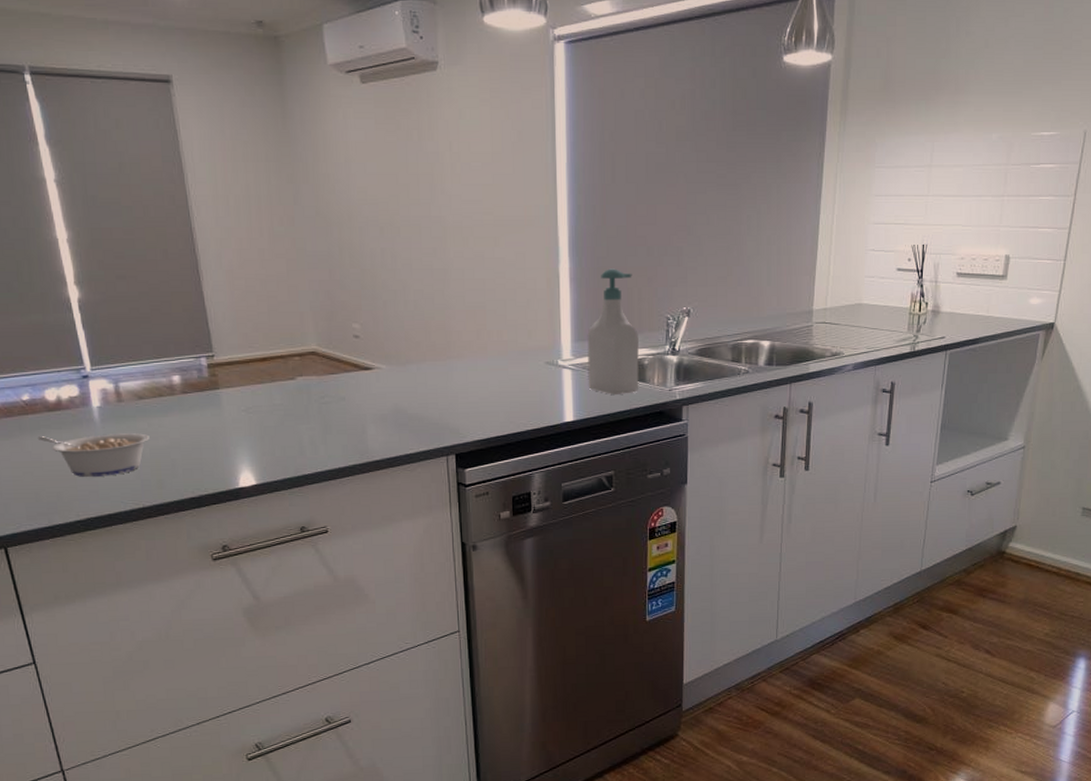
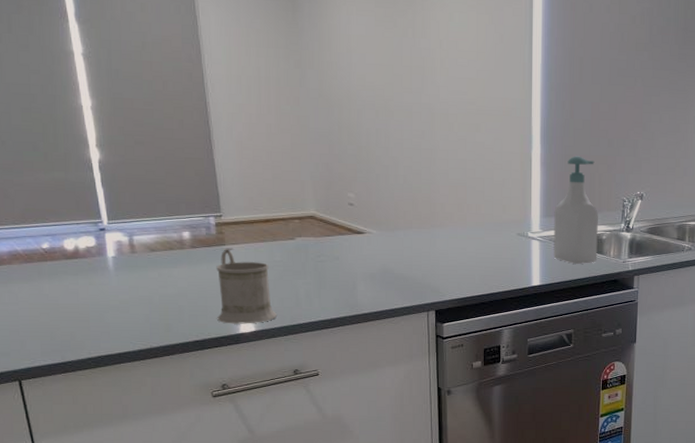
legume: present [37,433,150,477] -> none [55,281,159,319]
mug: none [210,392,279,478] -> present [216,248,277,324]

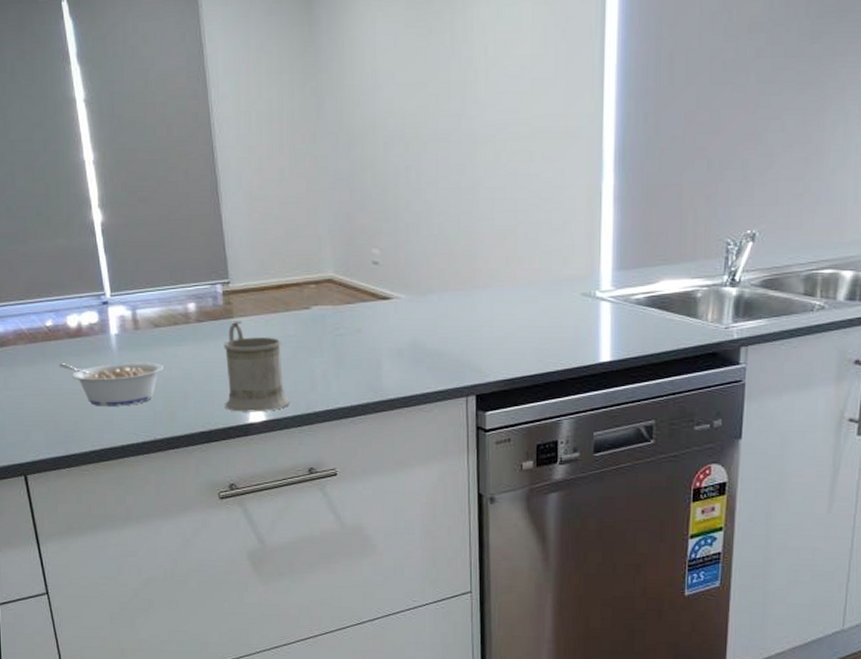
legume: none [55,281,159,319] -> present [58,362,164,406]
soap bottle: present [553,156,598,265] -> none [629,185,691,333]

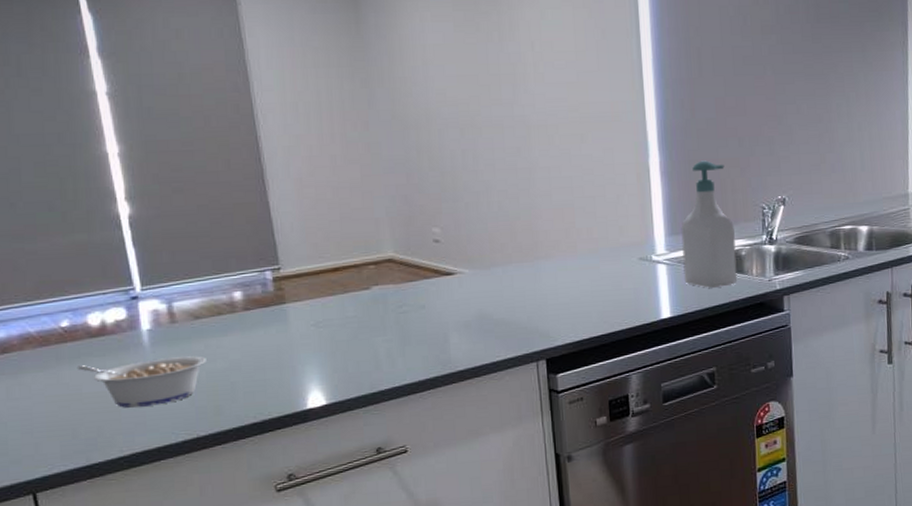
mug: present [223,321,290,412] -> none [275,306,352,399]
soap bottle: none [629,185,691,333] -> present [681,160,738,289]

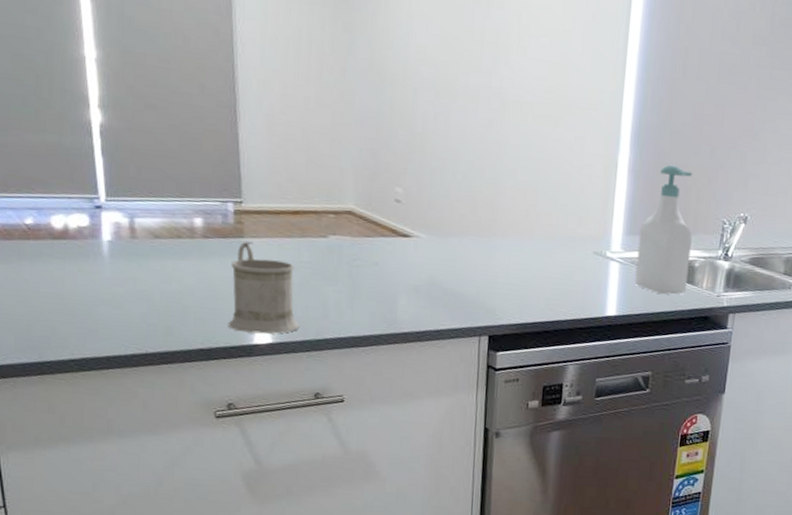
legume: present [77,356,206,408] -> none [37,264,162,316]
mug: none [275,306,352,399] -> present [228,240,299,334]

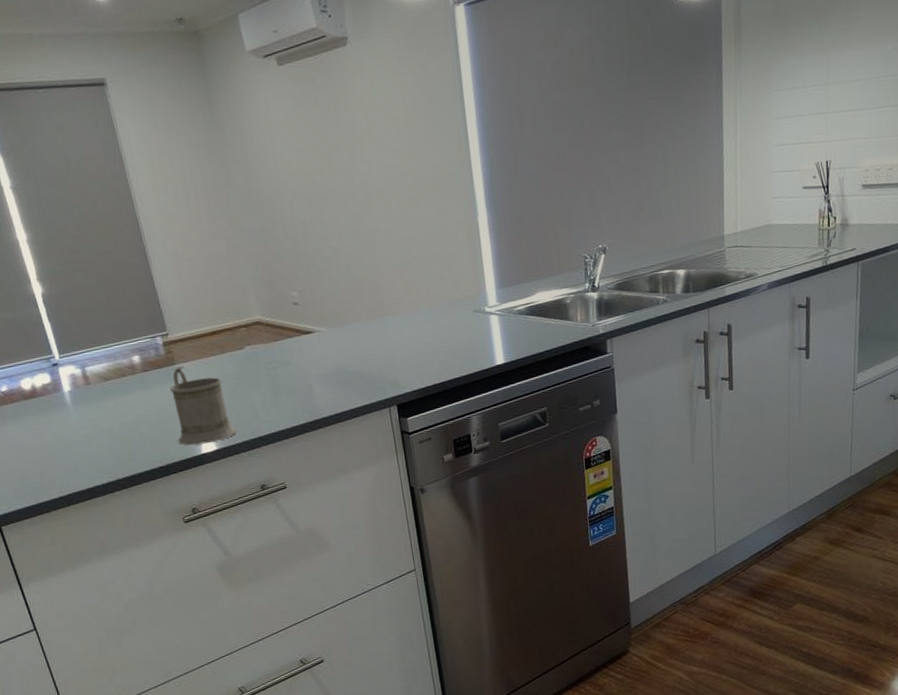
soap bottle: present [634,164,693,295] -> none [510,215,564,336]

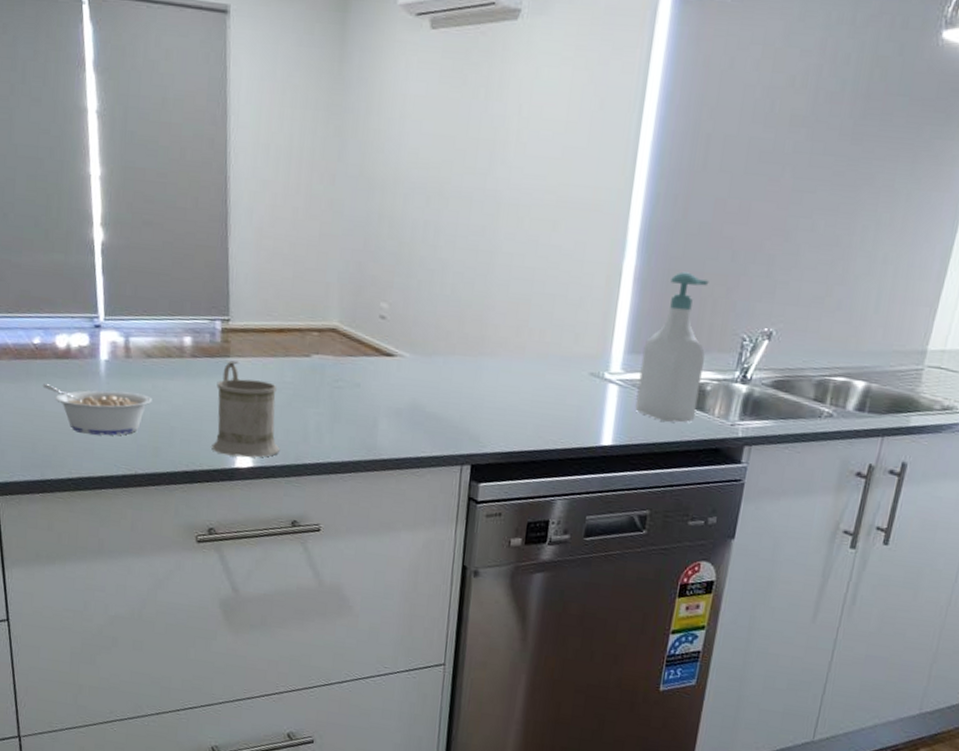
legume: none [18,412,118,457] -> present [42,384,152,436]
soap bottle: none [510,215,564,336] -> present [635,271,709,423]

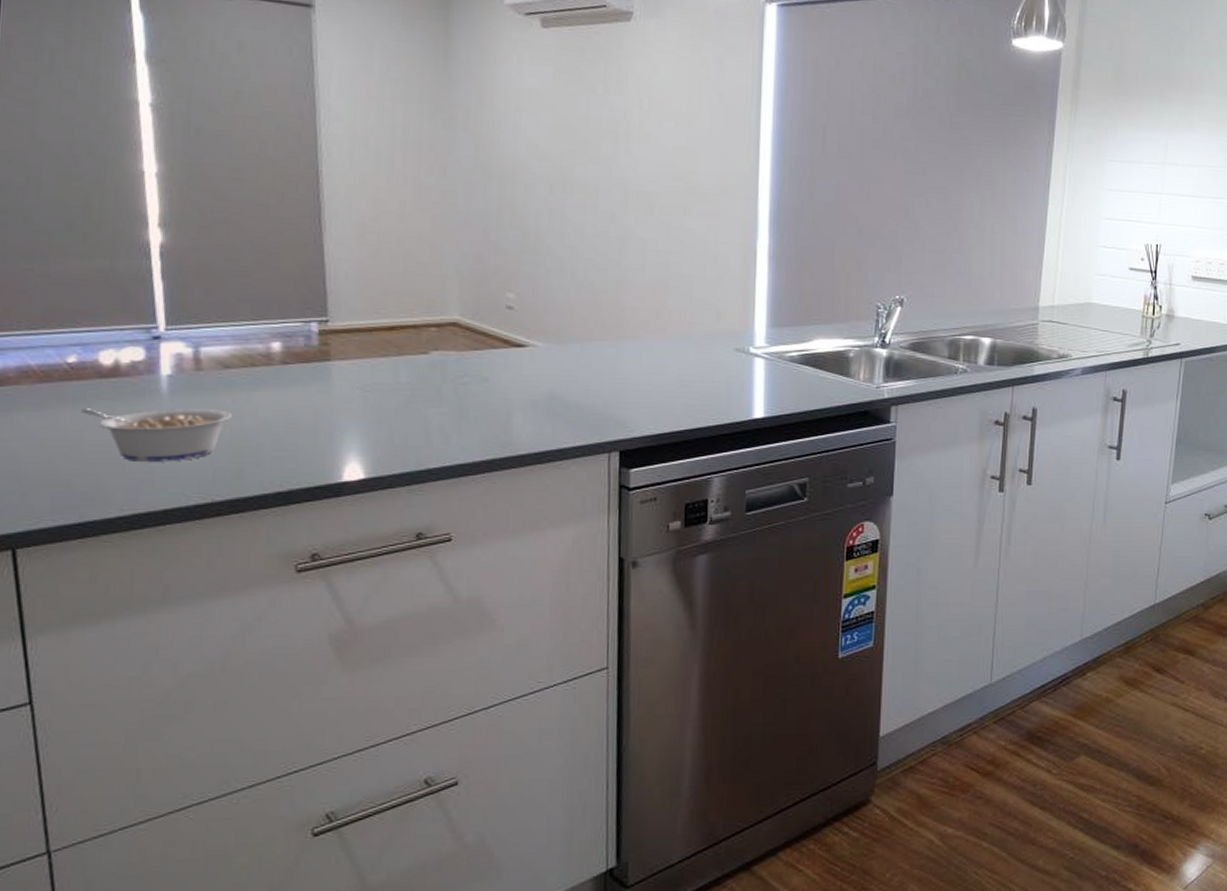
mug: present [211,360,280,458] -> none [311,364,397,469]
soap bottle: present [635,271,709,423] -> none [783,248,844,391]

